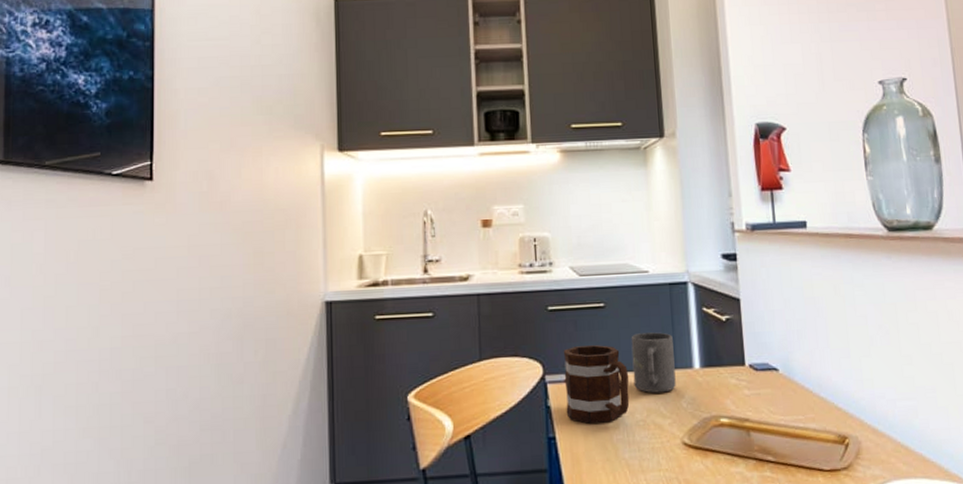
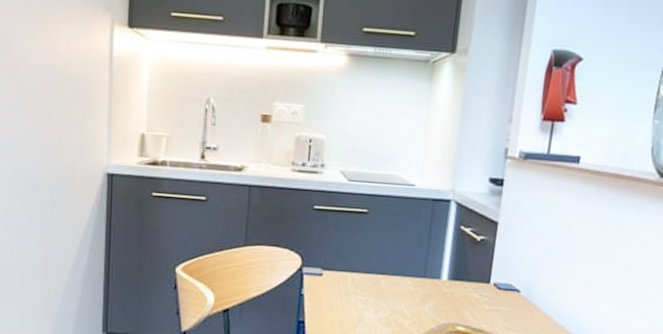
mug: present [563,345,630,424] -> none [317,245,380,316]
mug: present [631,332,676,393] -> none [383,241,427,297]

